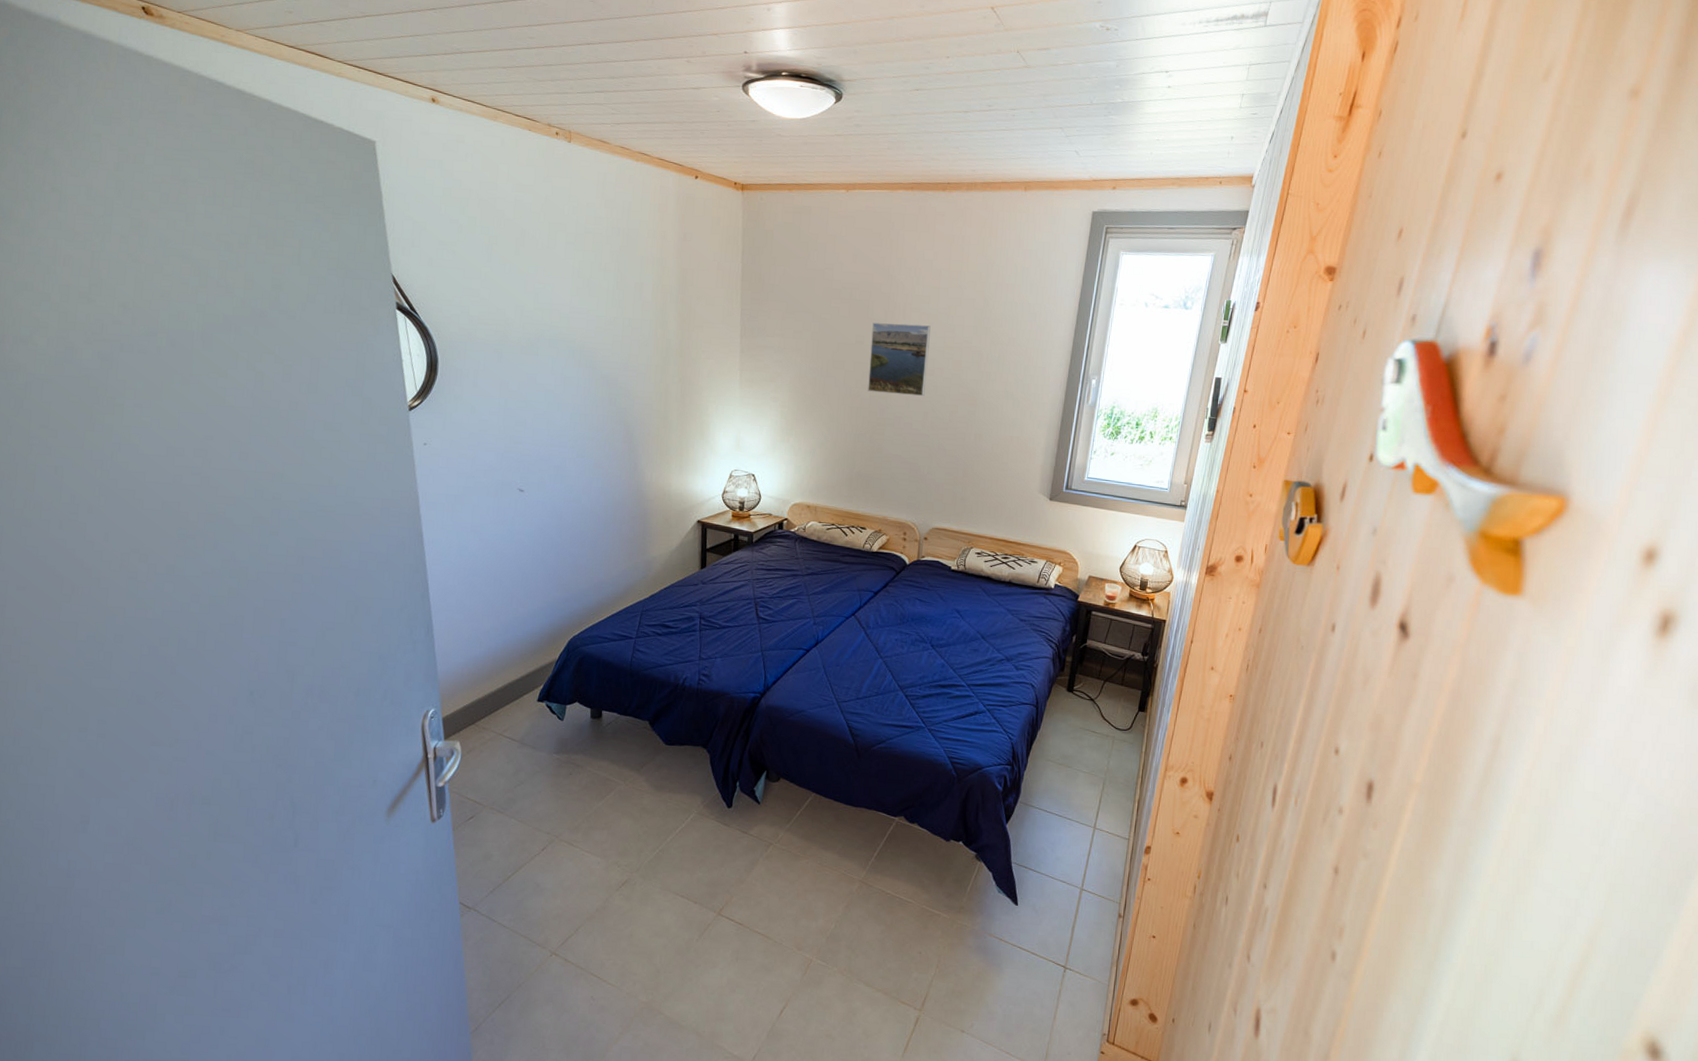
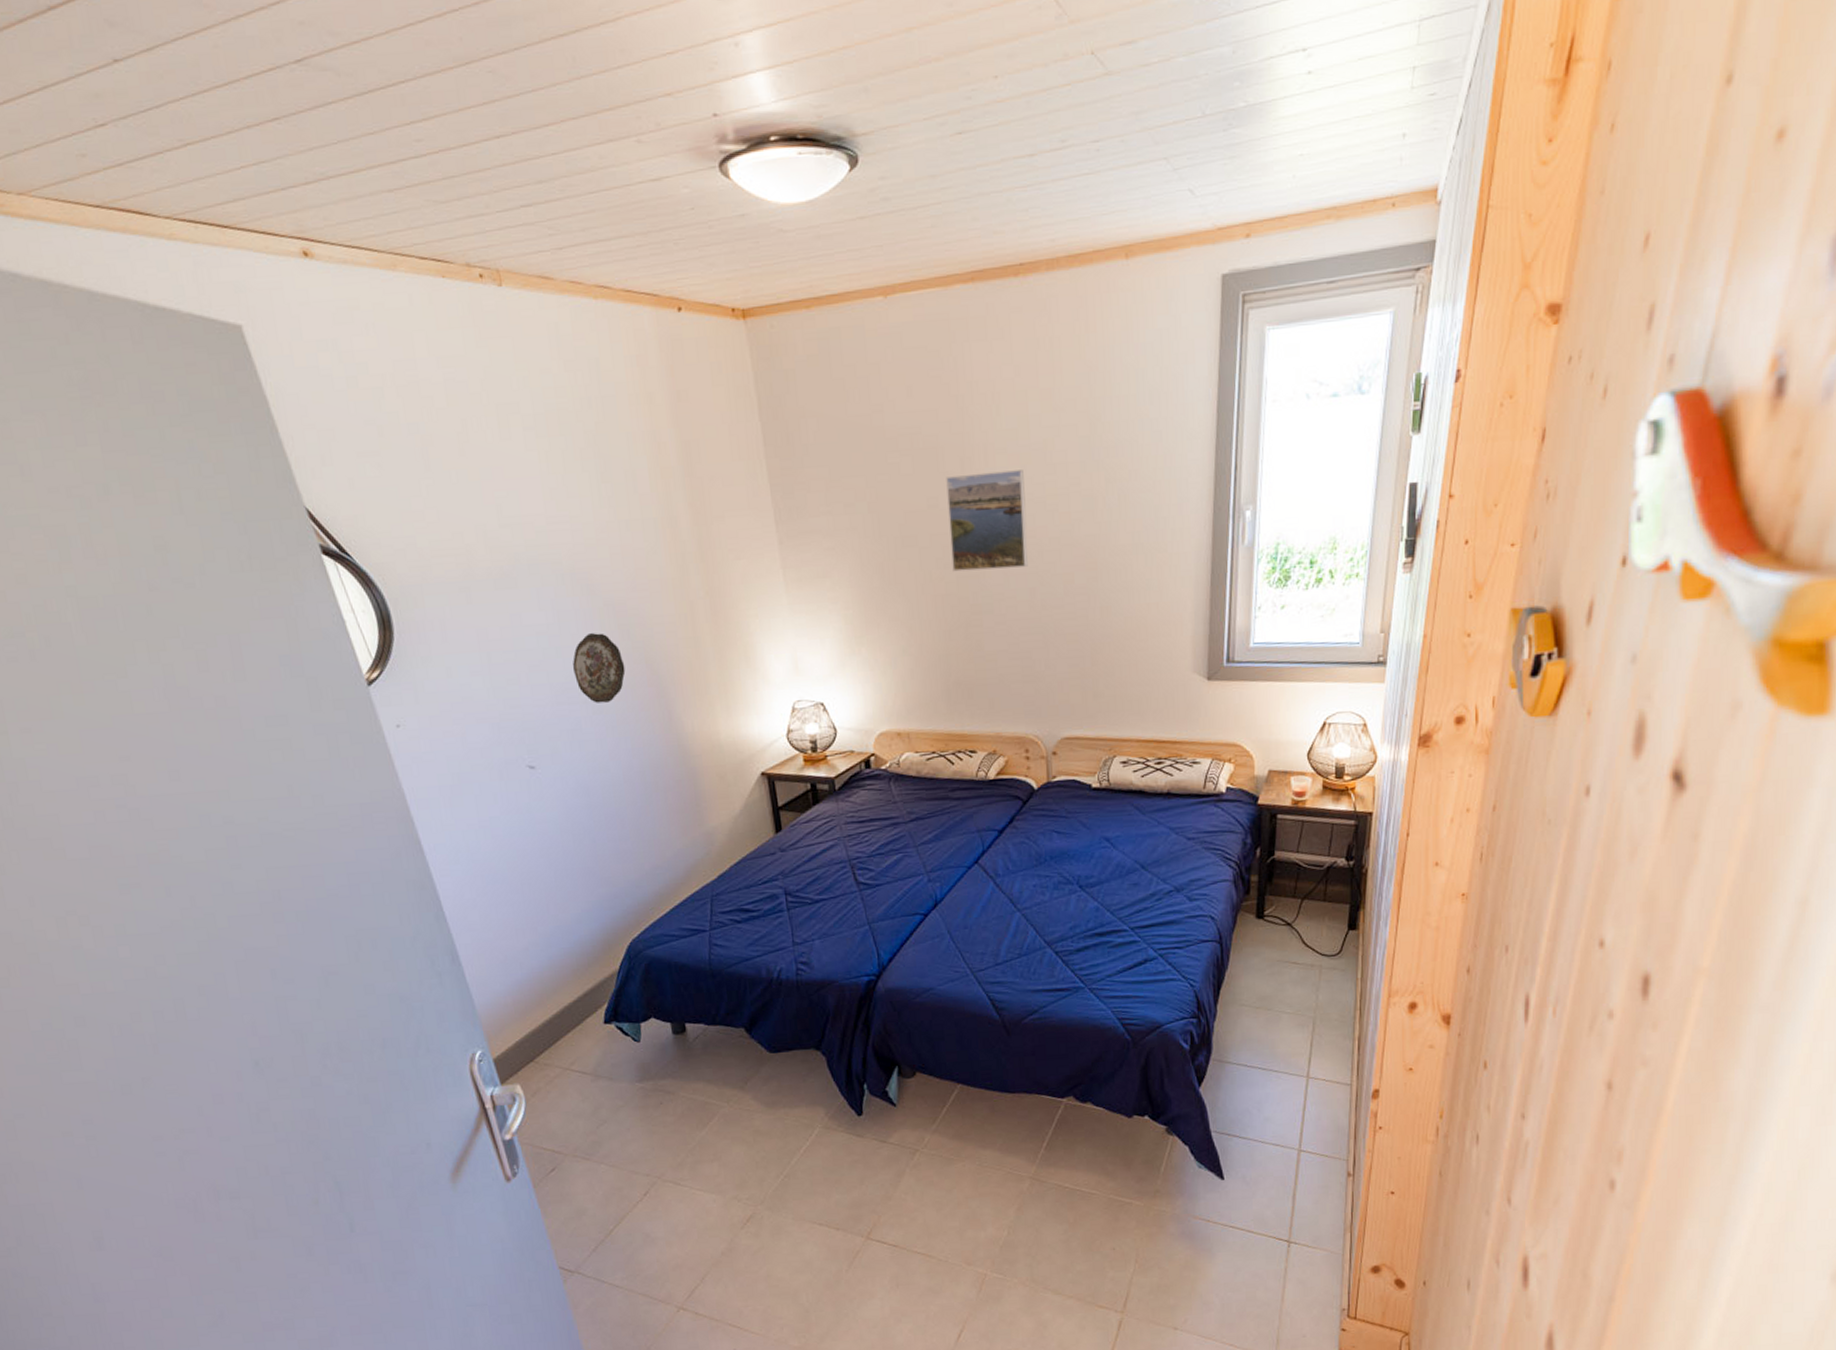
decorative plate: none [568,397,608,450] -> present [573,633,626,703]

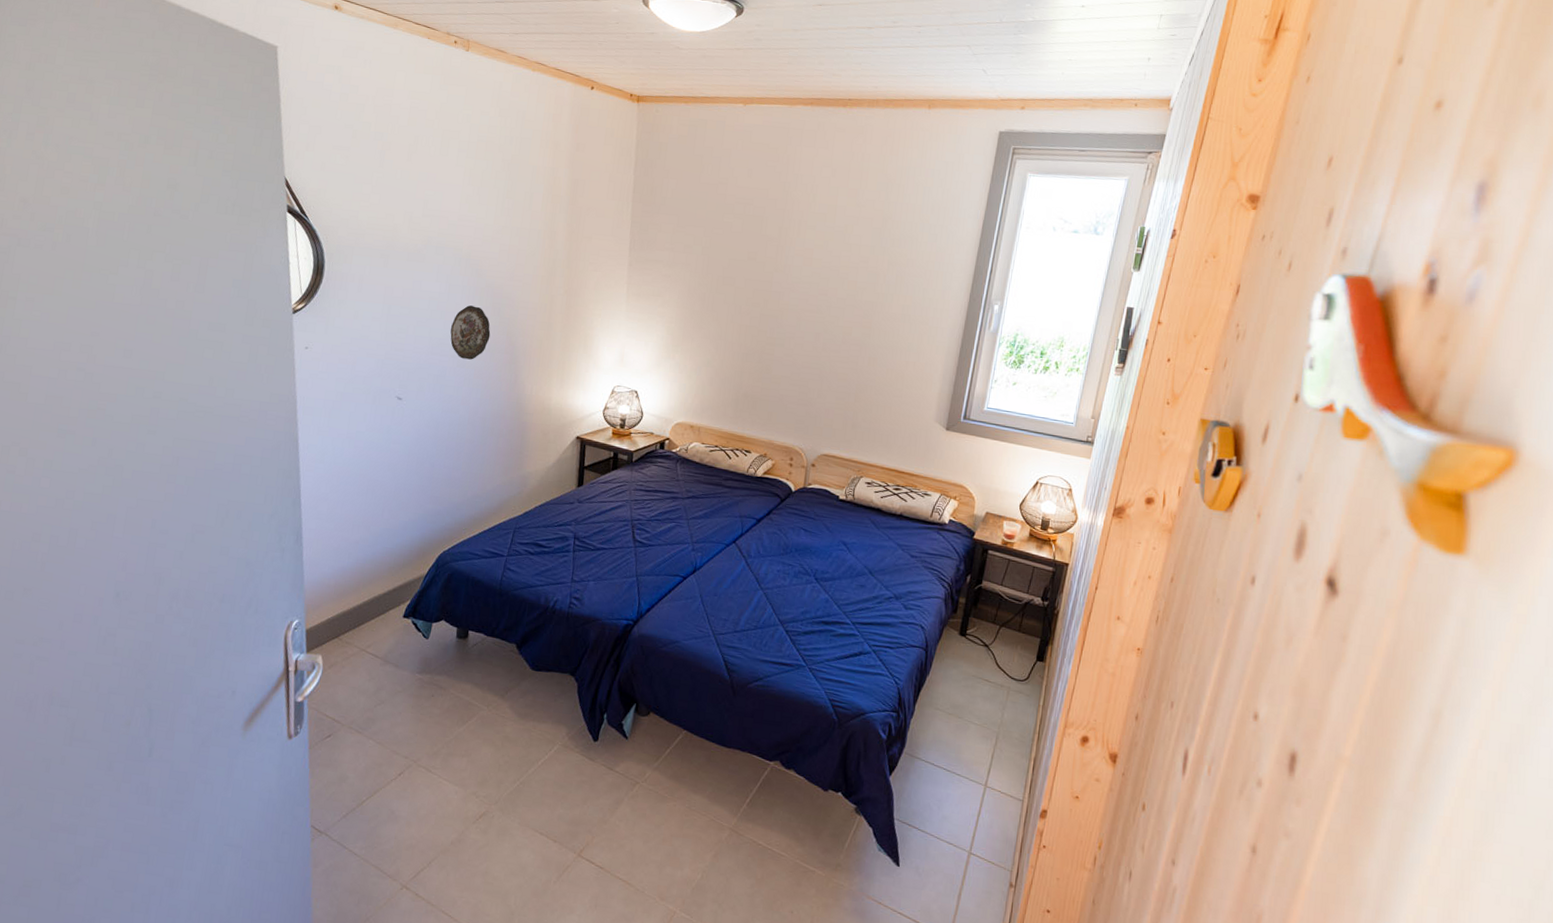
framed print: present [946,470,1028,572] -> none [758,239,826,317]

